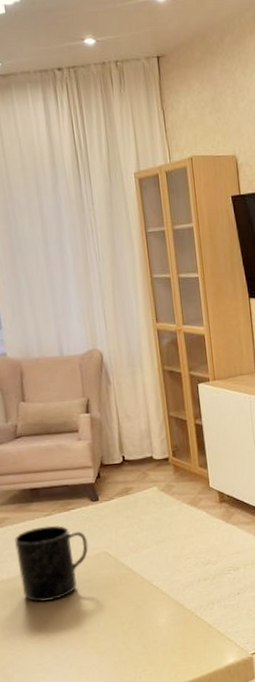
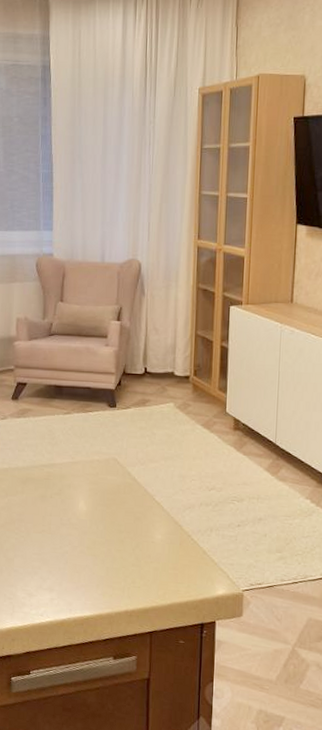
mug: present [14,525,89,603] -> none [33,423,100,496]

